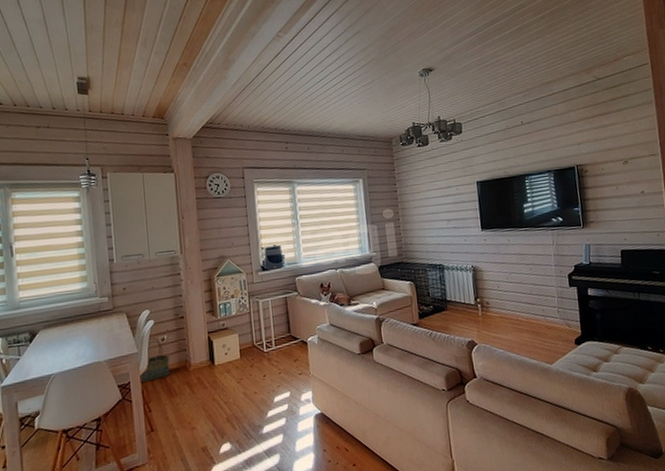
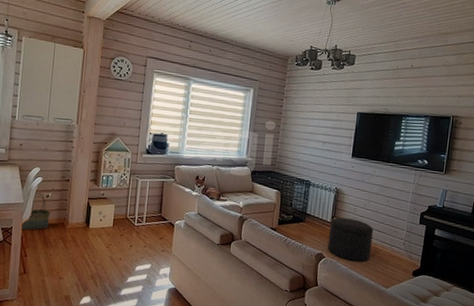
ottoman: none [475,295,526,342] -> present [327,217,374,262]

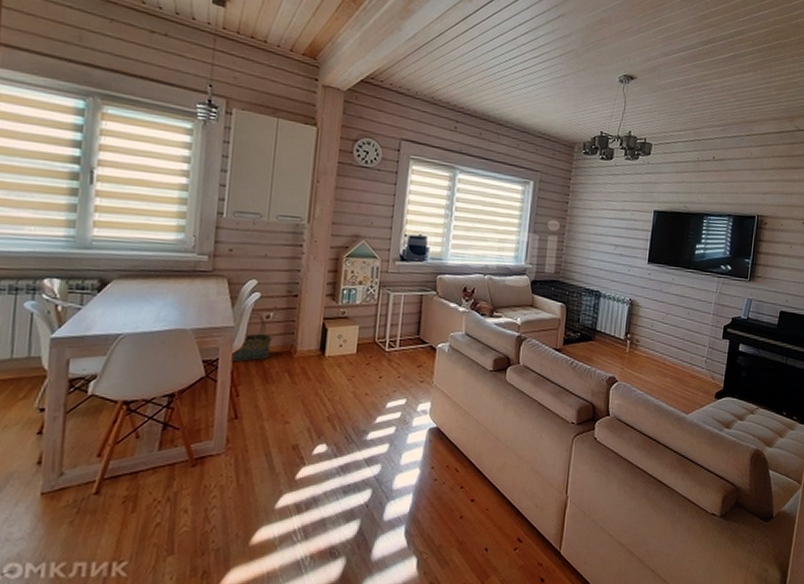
ottoman: present [327,217,374,262] -> none [620,334,673,385]

